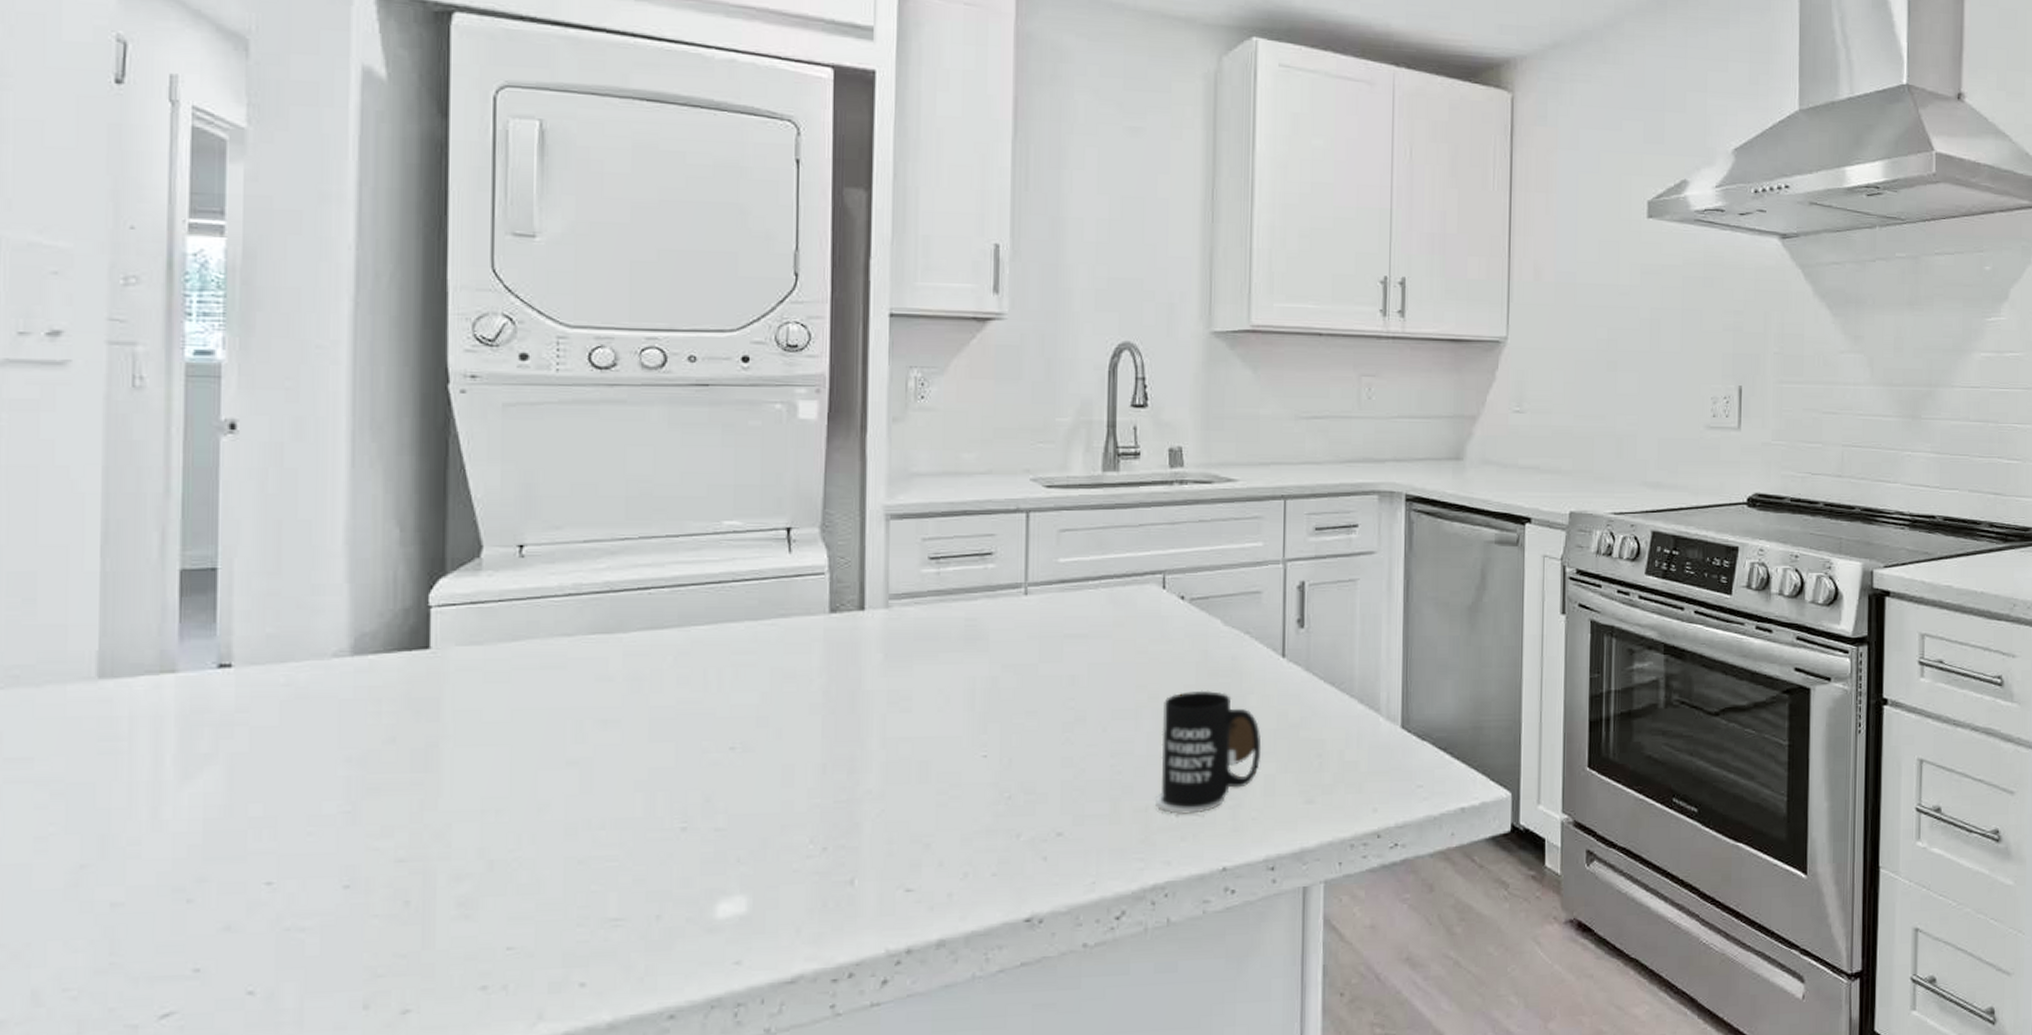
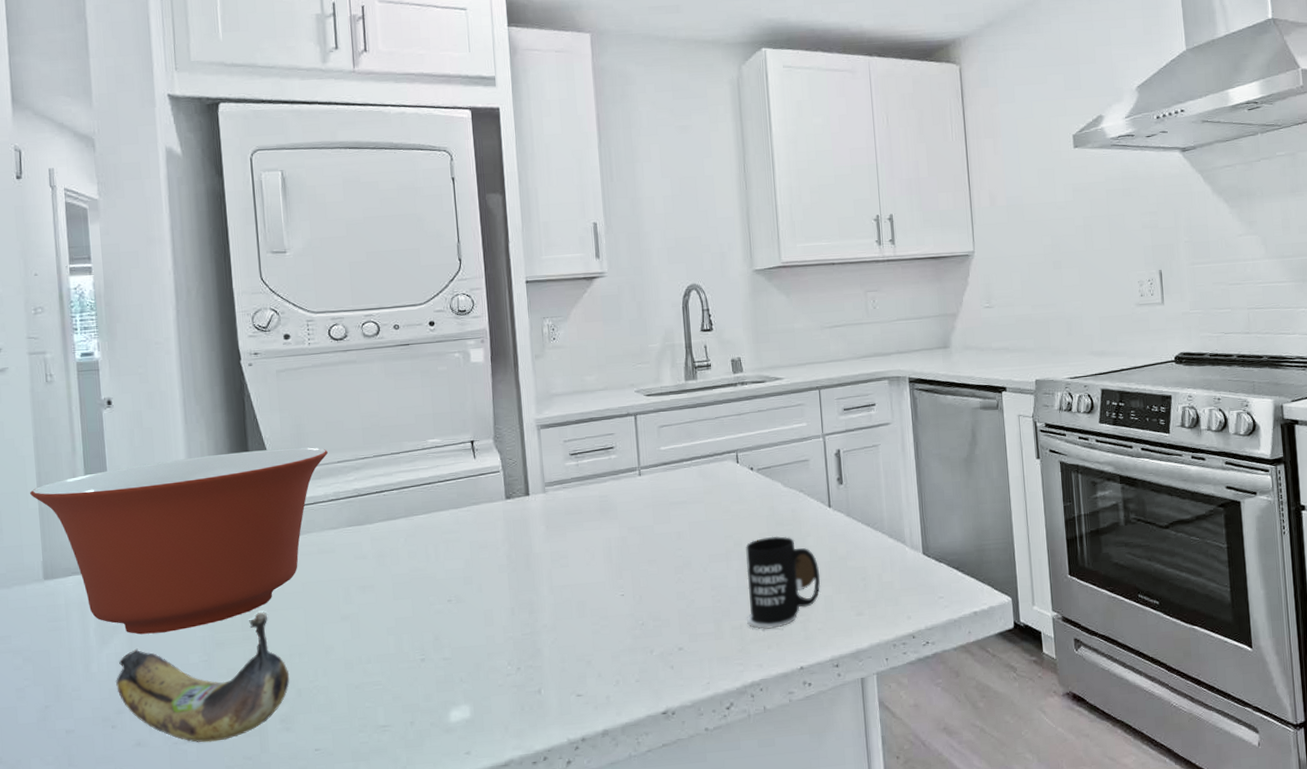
mixing bowl: none [88,515,570,768] -> present [30,447,328,635]
banana: none [200,747,478,931] -> present [116,612,290,743]

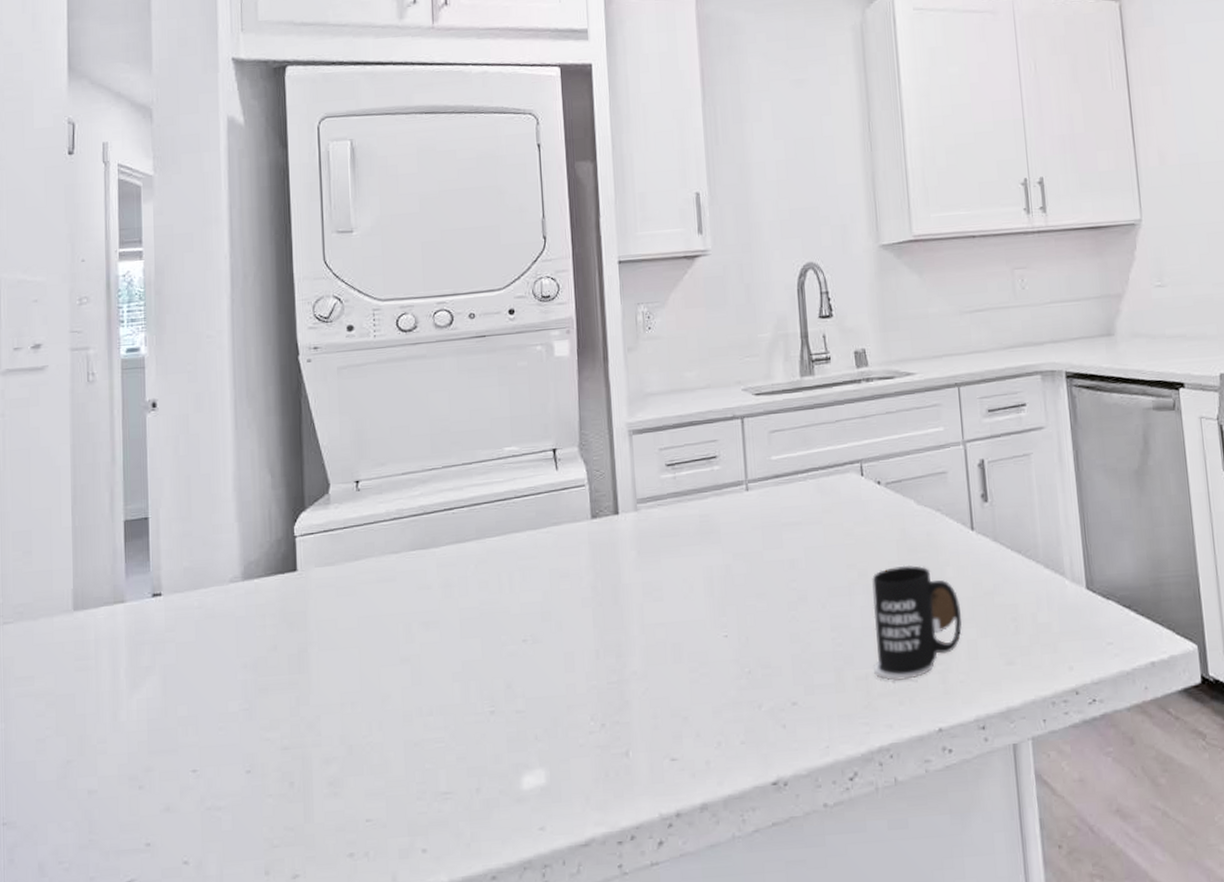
mixing bowl: present [30,447,328,635] -> none [64,456,391,677]
banana: present [116,612,290,743] -> none [146,652,340,809]

